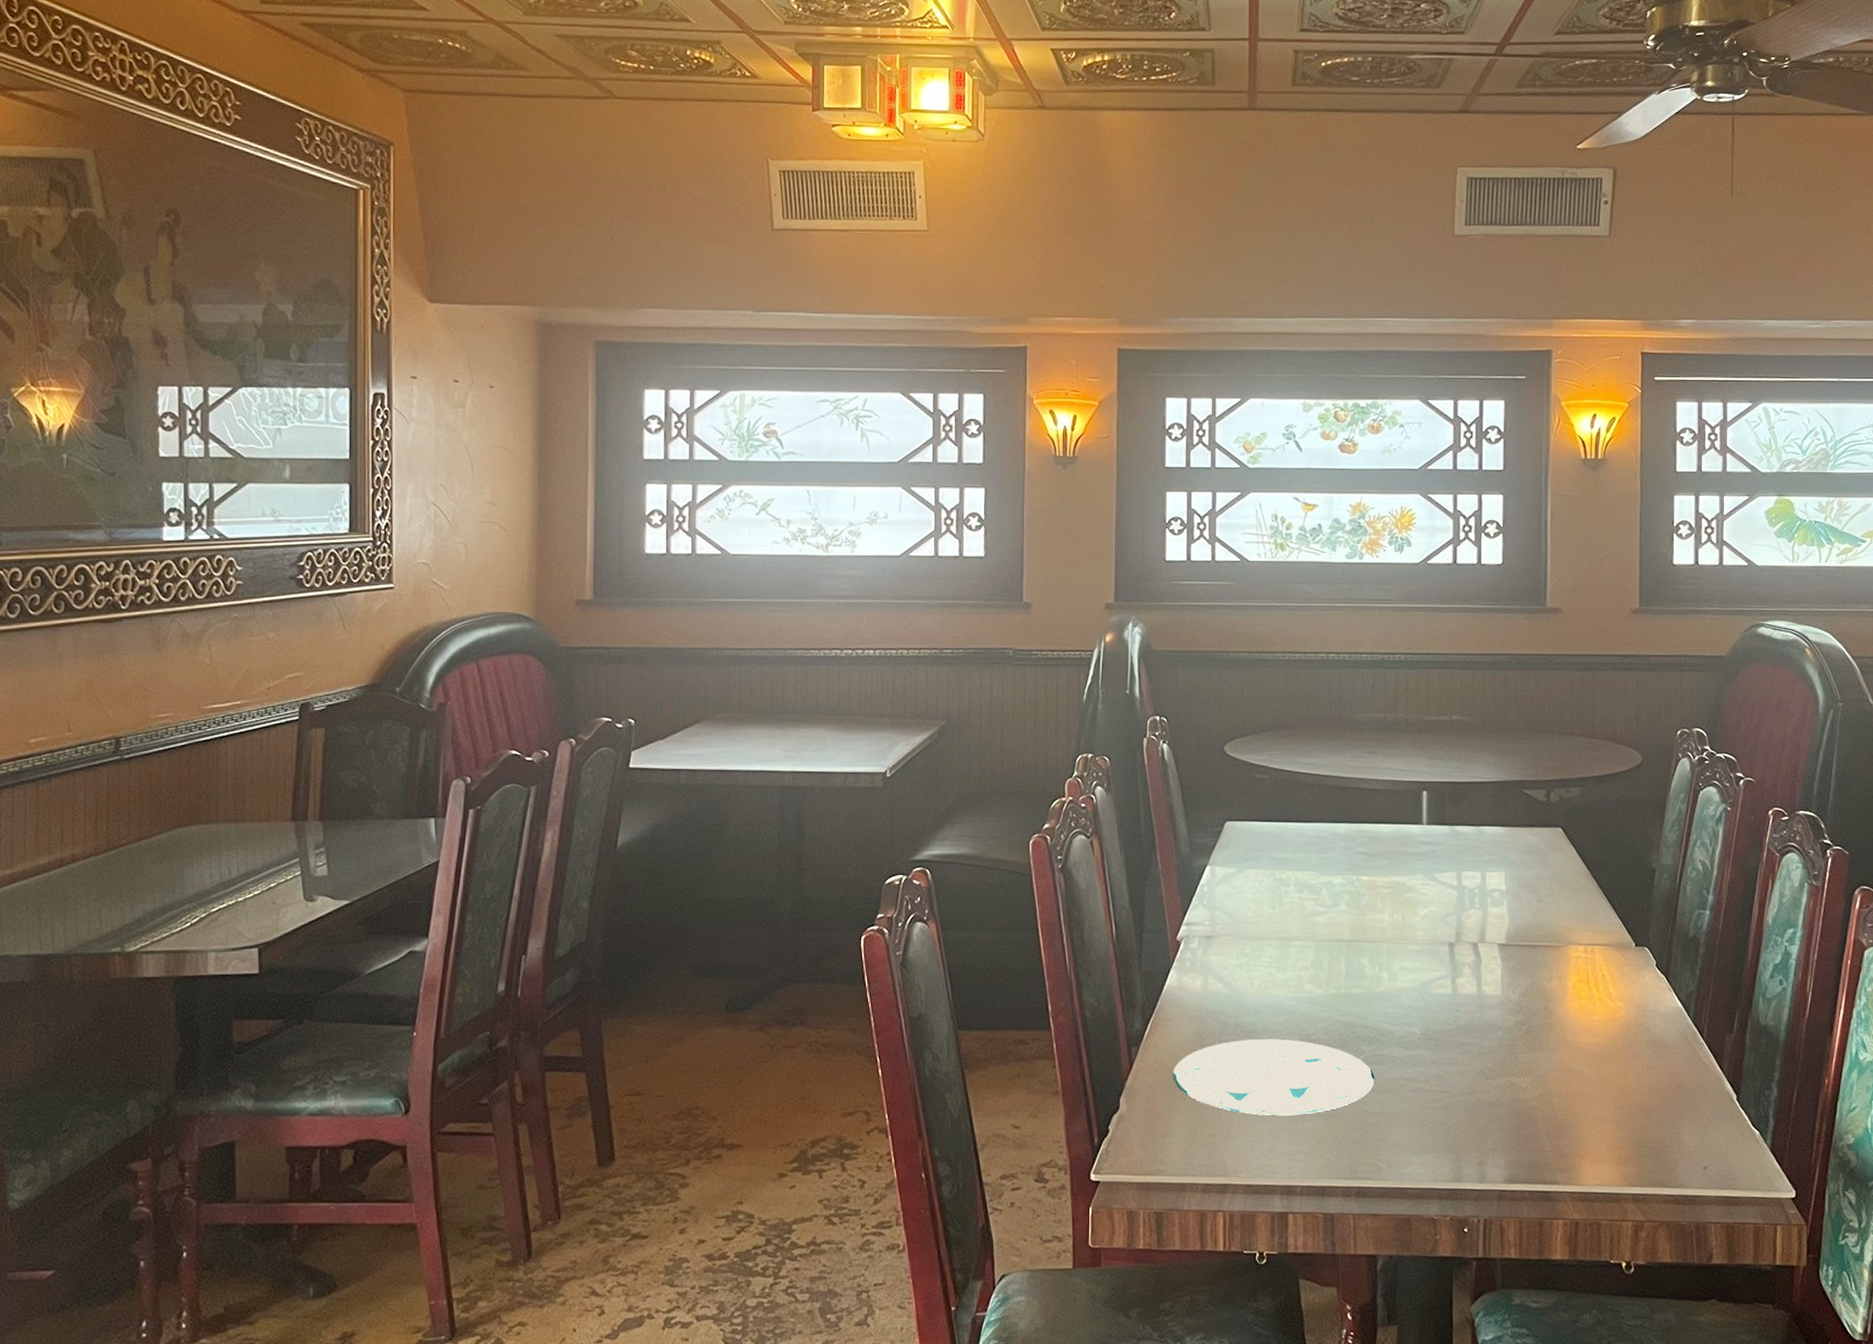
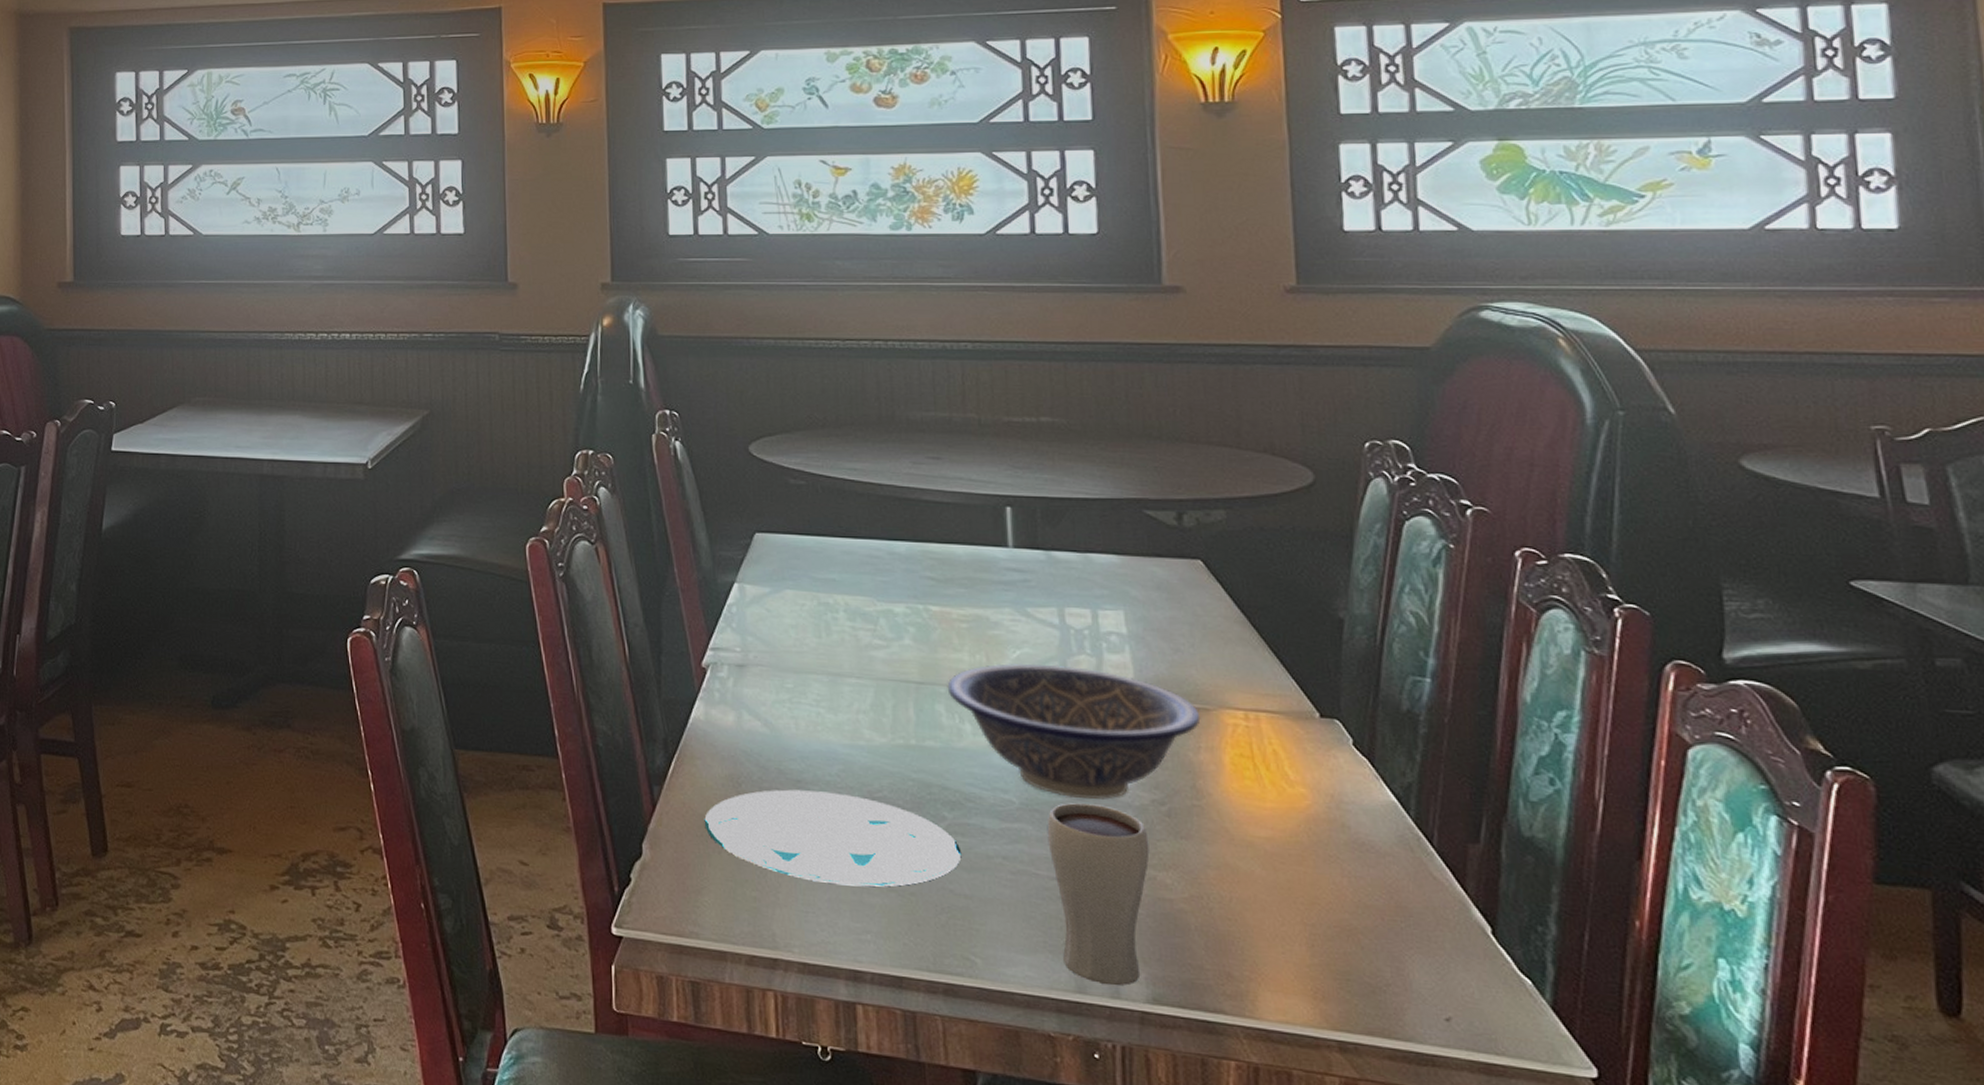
decorative bowl: none [1371,918,1554,1025] -> present [947,663,1201,799]
drinking glass: none [1439,1029,1512,1173] -> present [1047,803,1150,986]

